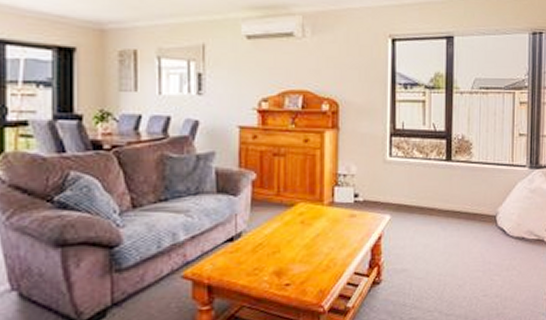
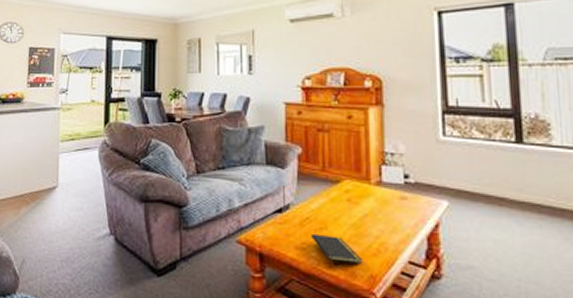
notepad: none [264,258,312,289] -> present [311,233,362,268]

